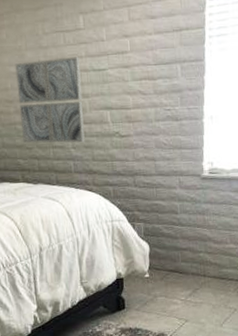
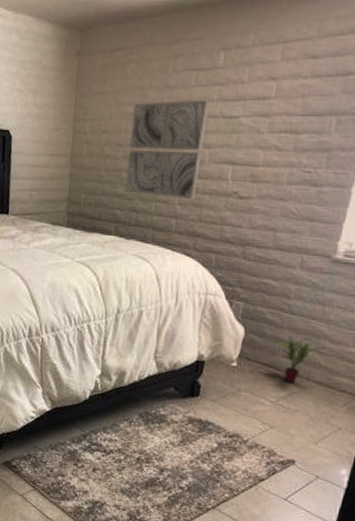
potted plant: none [172,242,213,282] -> present [272,336,327,384]

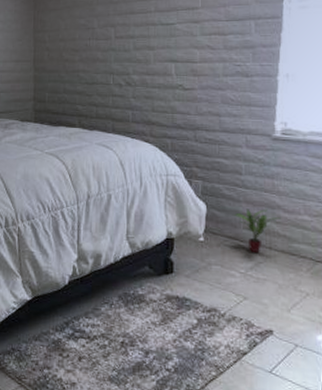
wall art: present [125,100,210,200] -> none [84,11,148,93]

